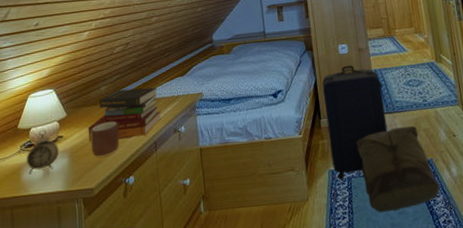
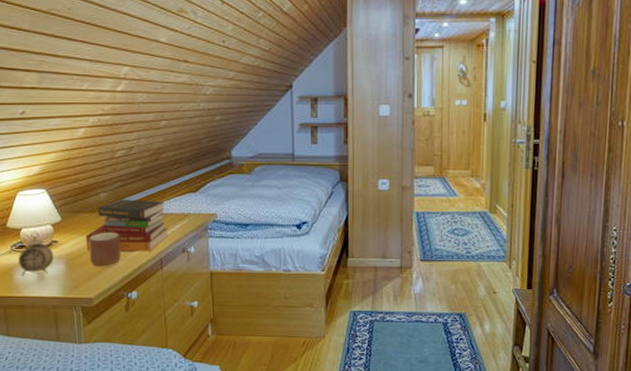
suitcase: present [322,65,388,180] -> none [353,204,424,322]
backpack: present [356,125,440,213] -> none [384,276,469,359]

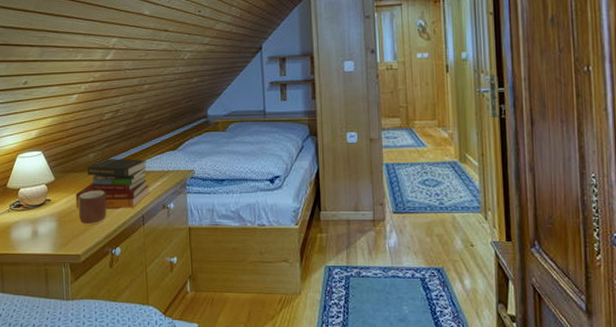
alarm clock: present [17,232,54,276] -> none [15,192,47,234]

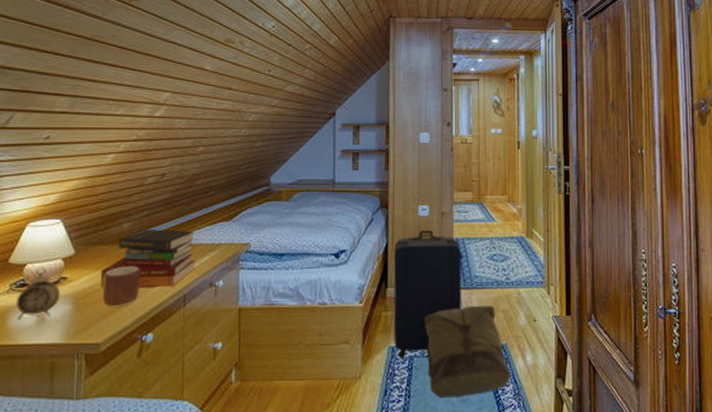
alarm clock: none [15,192,47,234] -> present [15,268,61,320]
suitcase: none [324,156,395,277] -> present [393,230,464,358]
backpack: none [358,229,449,318] -> present [424,305,511,399]

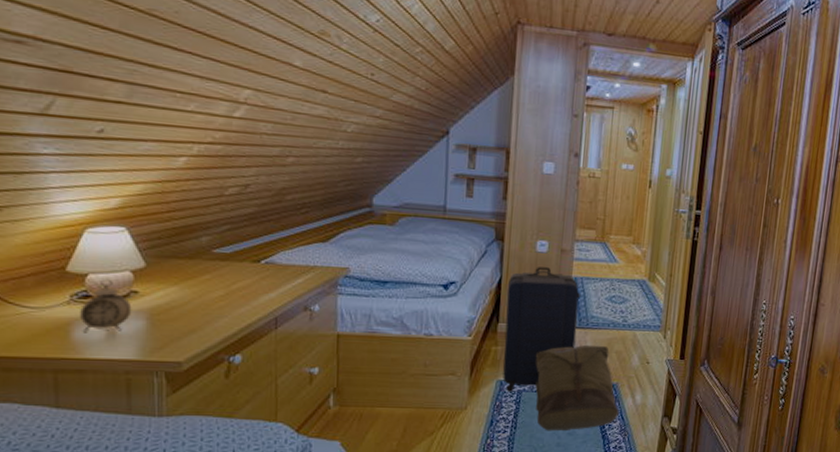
books: present [100,229,196,287] -> none [178,245,288,308]
mug: present [102,266,142,307] -> none [181,283,225,326]

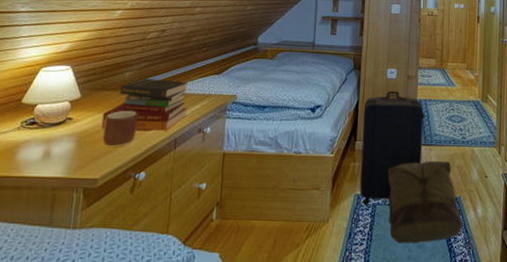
alarm clock: present [79,279,132,333] -> none [25,108,66,154]
books: none [178,245,288,308] -> present [101,78,188,131]
mug: none [181,283,225,326] -> present [102,110,139,147]

